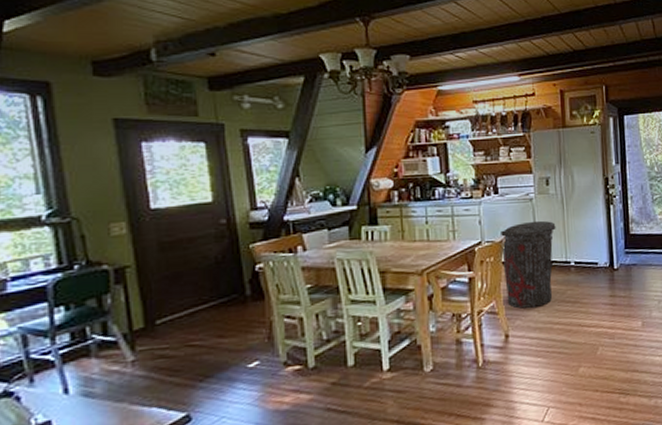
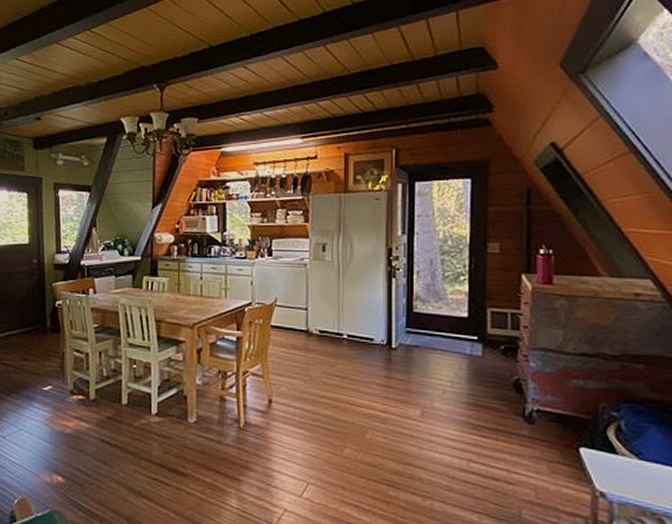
trash can: present [501,220,556,309] -> none [271,287,330,377]

